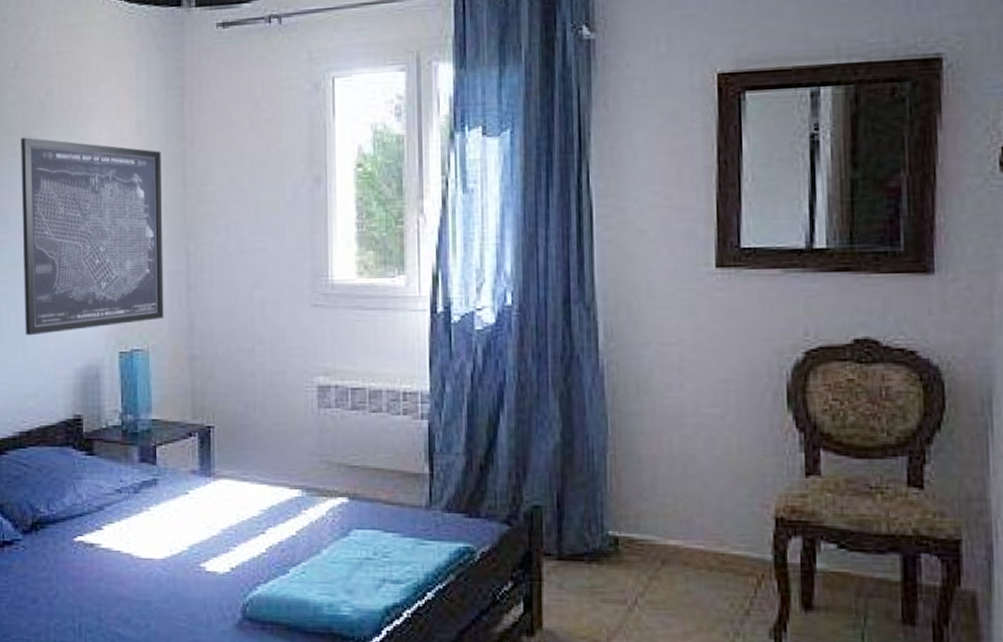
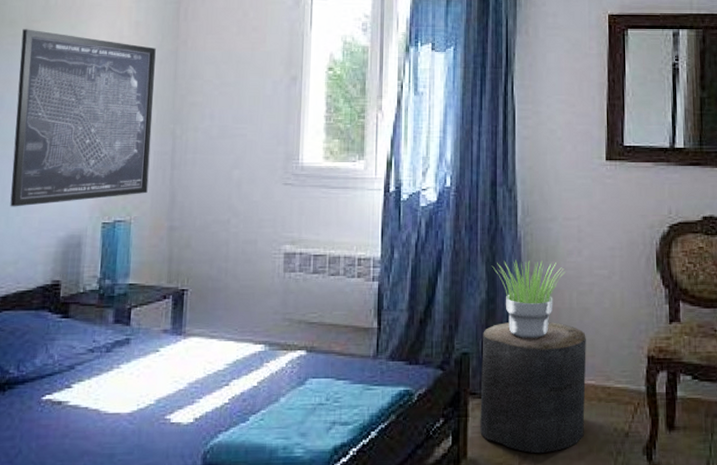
stool: none [557,471,692,629] -> present [480,322,586,454]
potted plant: none [568,394,663,491] -> present [492,259,566,338]

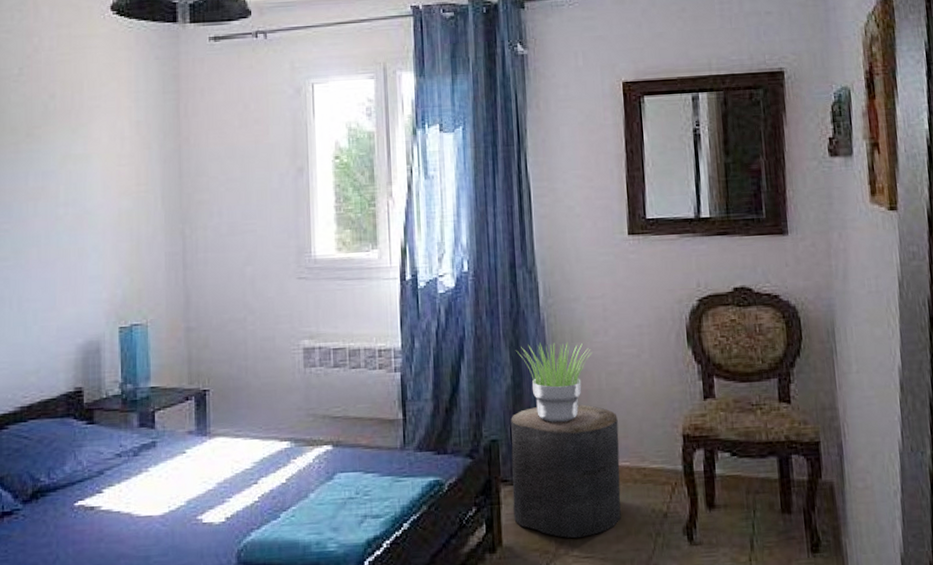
wall art: present [10,29,156,207] -> none [24,136,162,317]

